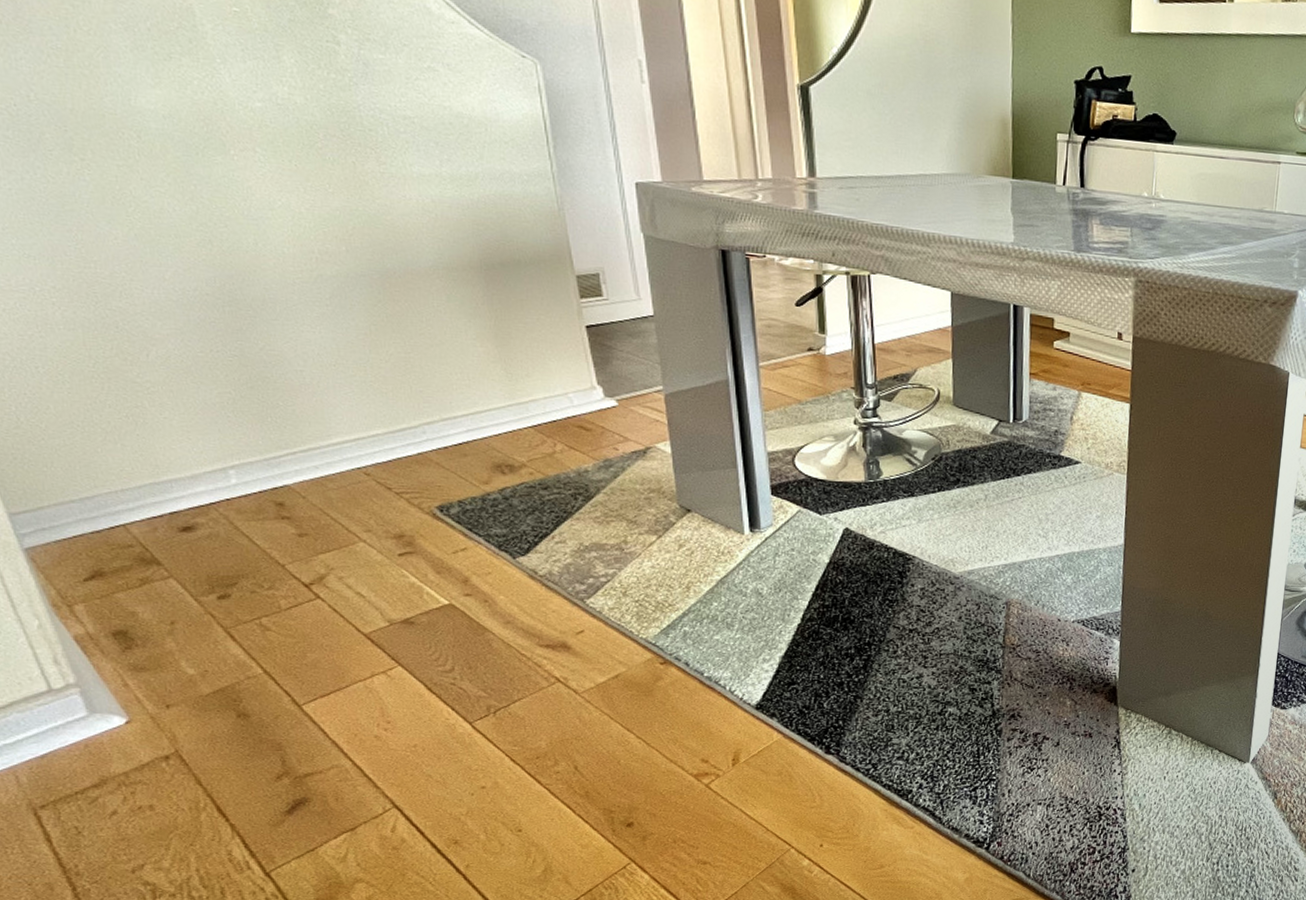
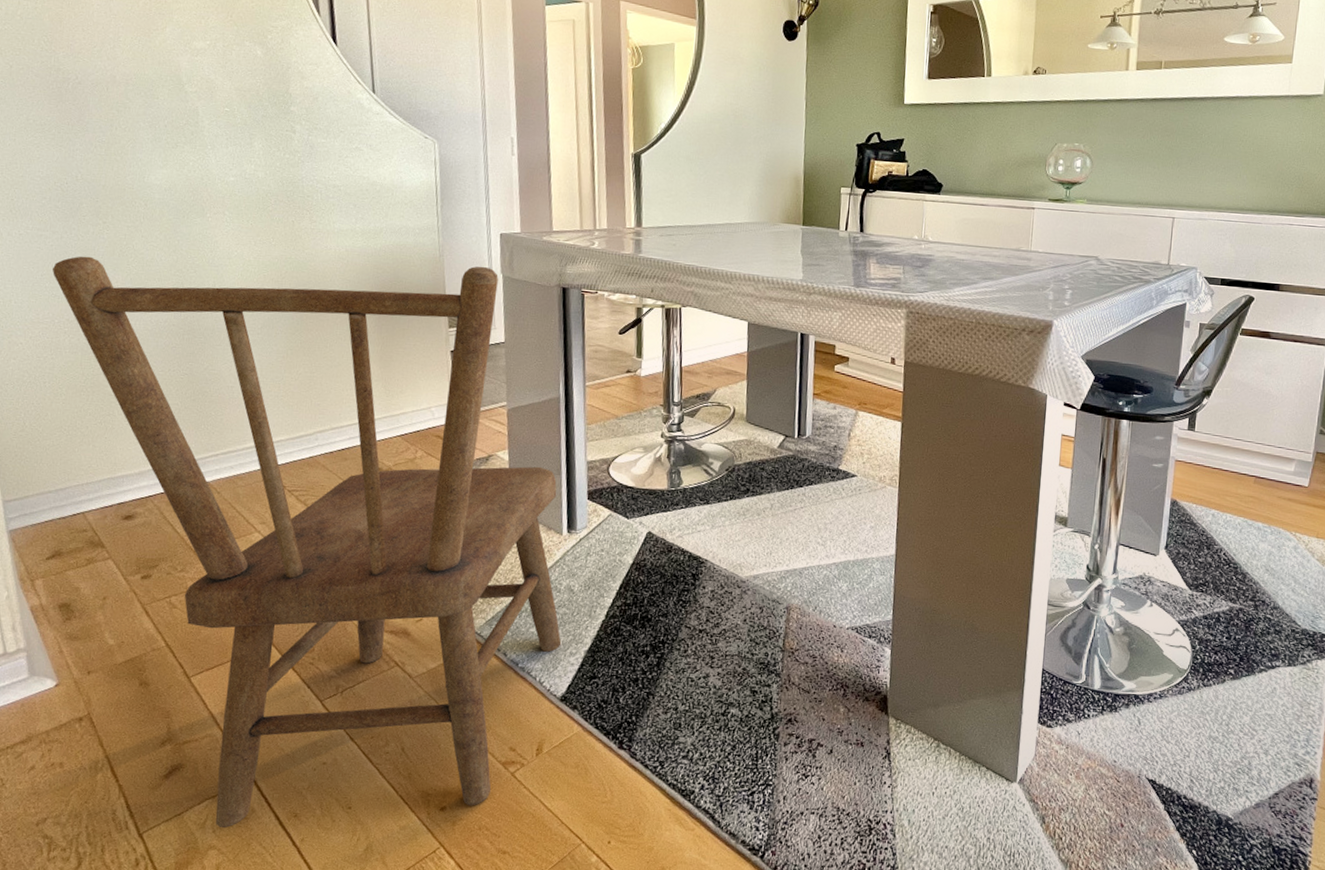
dining chair: none [18,203,751,861] -> present [53,256,561,829]

